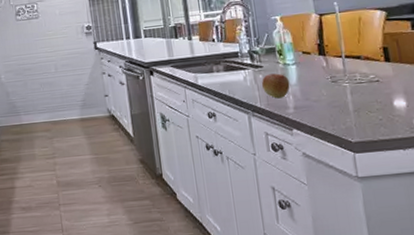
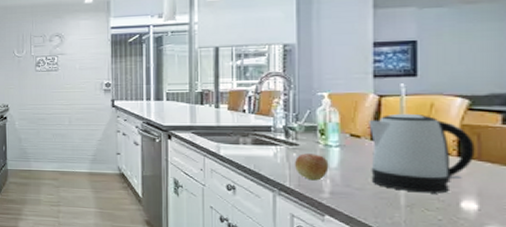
kettle: none [315,27,397,98] -> present [369,113,475,194]

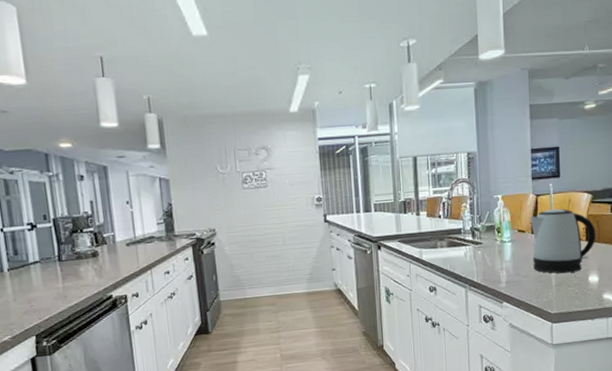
apple: present [295,153,329,181] -> none [480,250,505,274]

